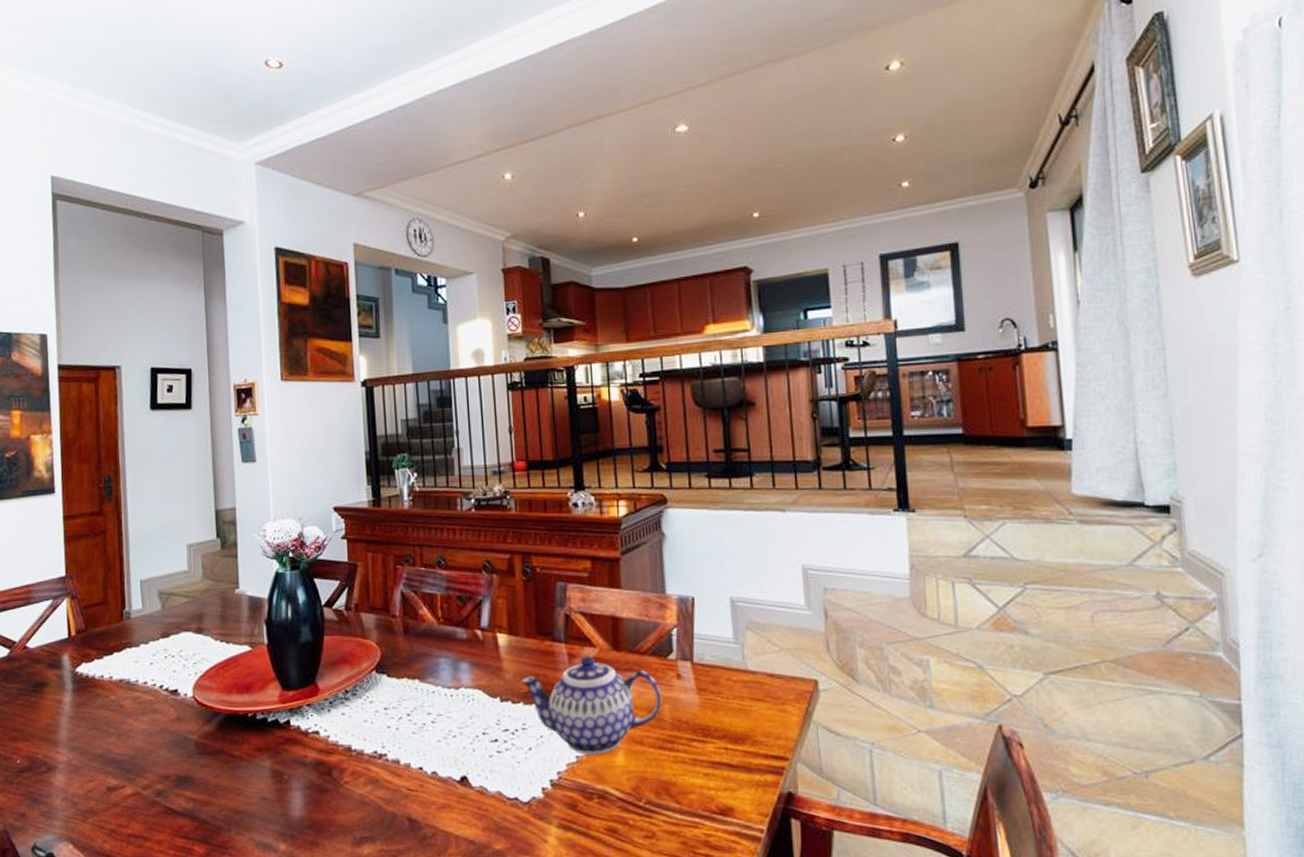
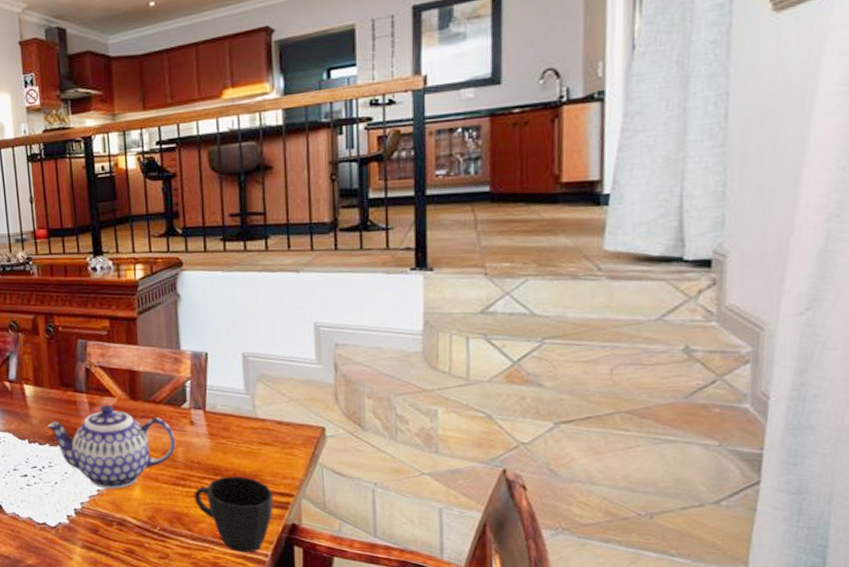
cup: none [682,737,768,828] -> present [193,476,273,553]

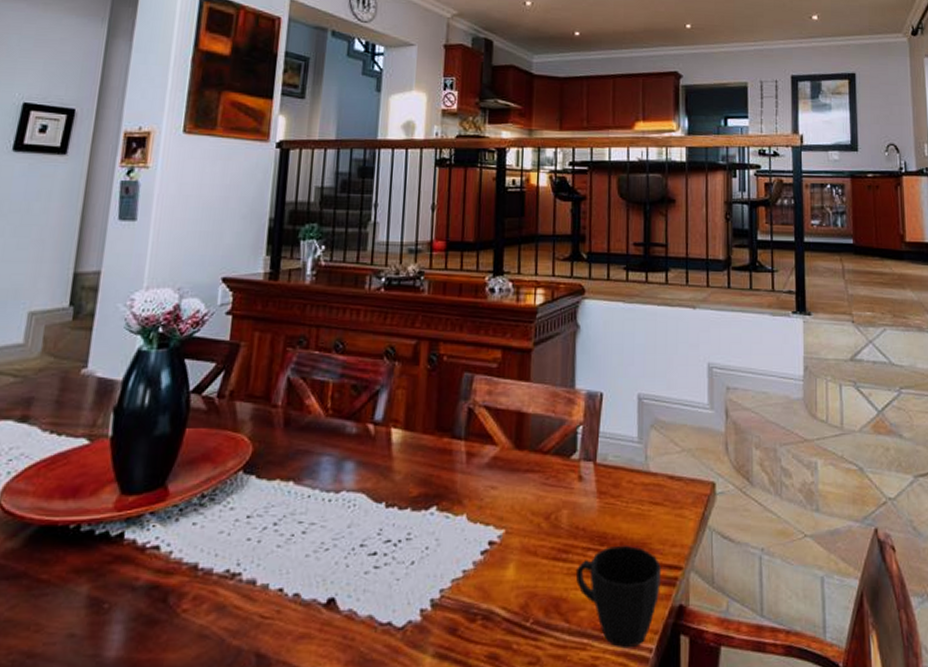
teapot: present [47,405,176,489] -> none [413,455,561,568]

